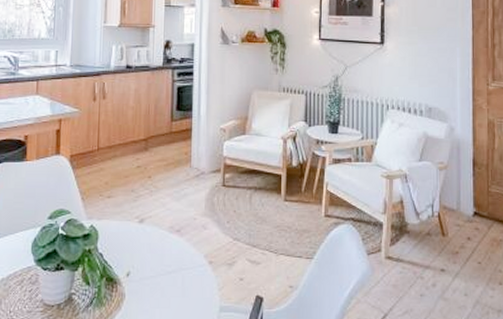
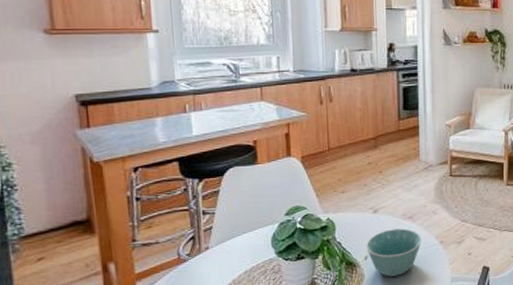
bowl: none [129,243,189,299] -> present [366,228,422,277]

